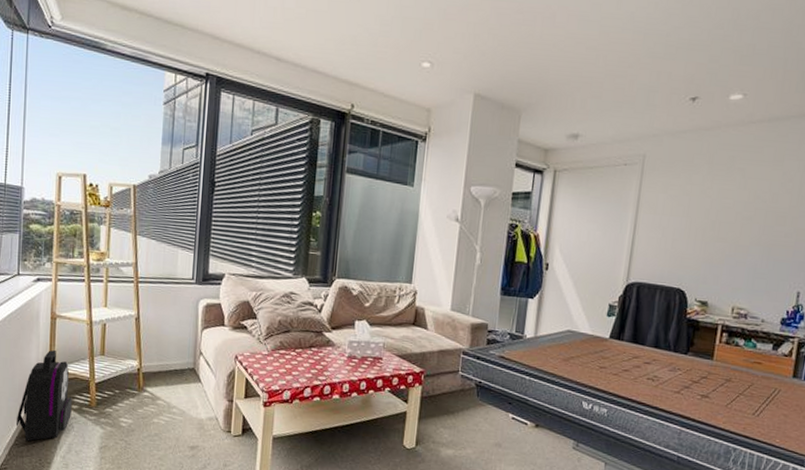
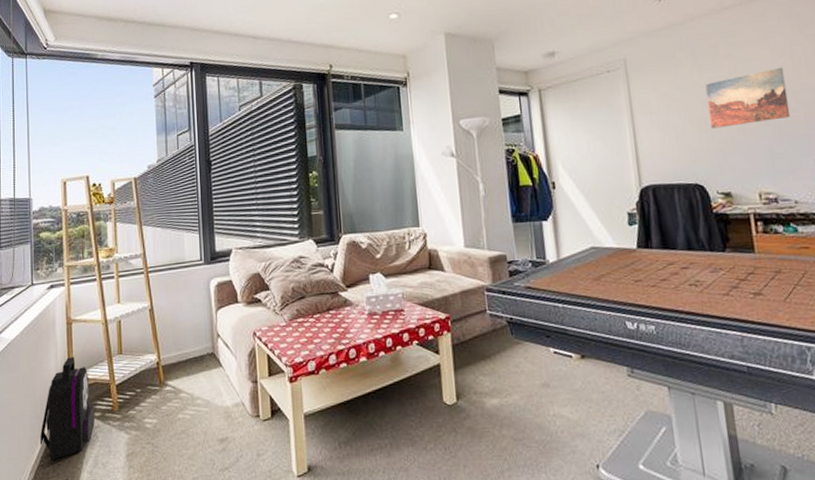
wall art: none [707,191,790,242] -> present [705,67,791,129]

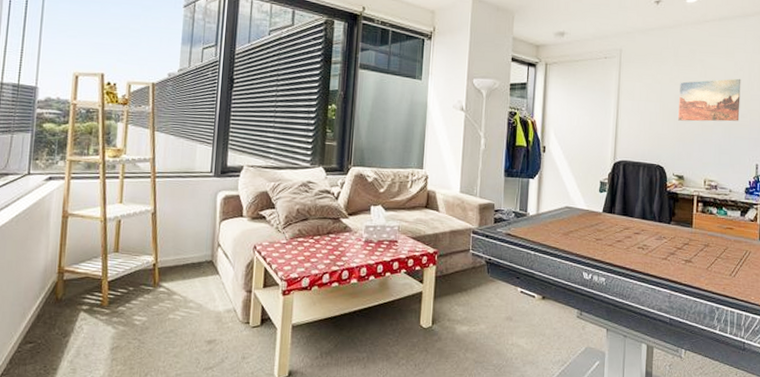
backpack: present [39,357,95,460] -> none [19,250,83,348]

